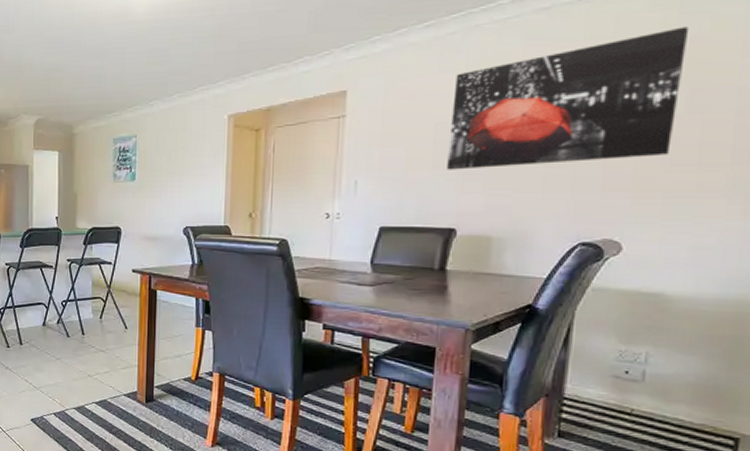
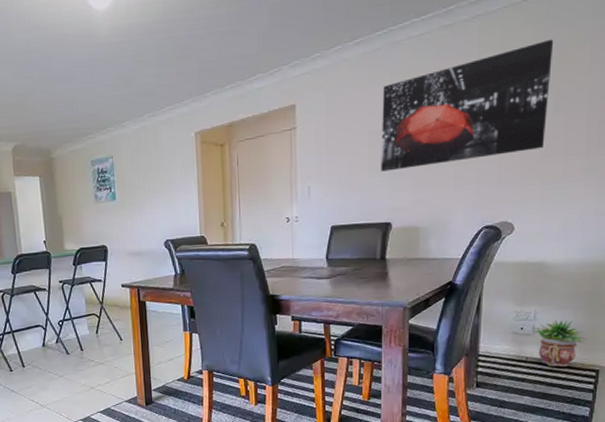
potted plant: none [645,366,721,428] -> present [535,319,586,367]

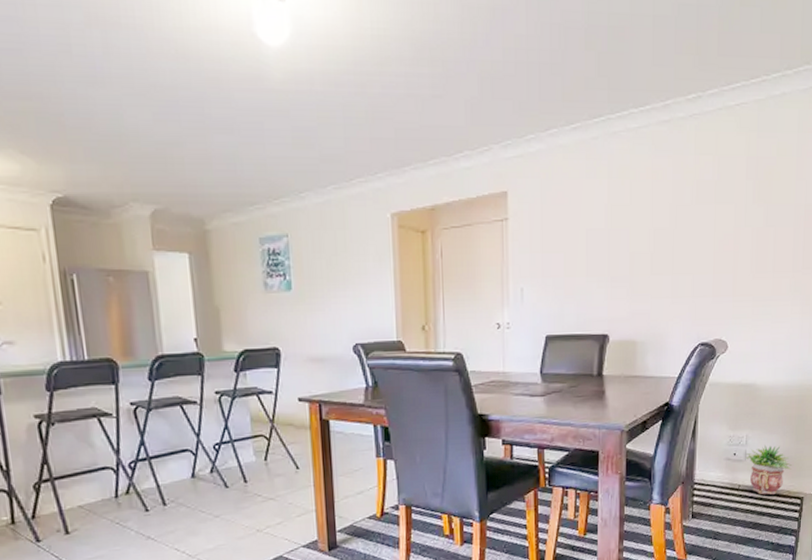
wall art: present [381,39,554,172] -> none [598,149,764,277]

